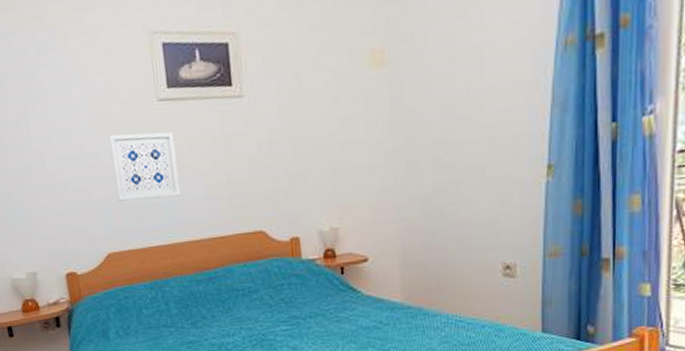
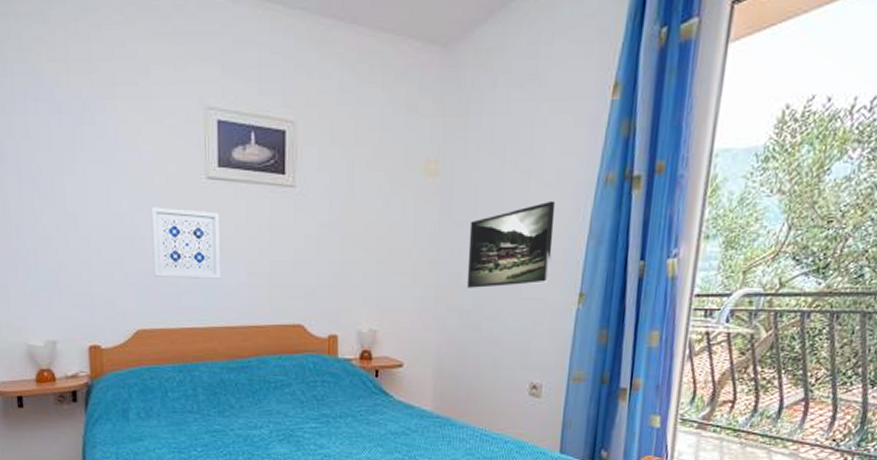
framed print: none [423,72,514,174] -> present [466,200,556,288]

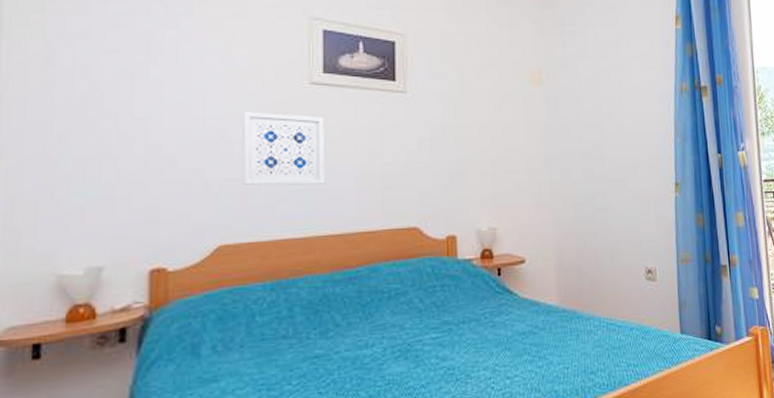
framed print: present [466,200,556,288] -> none [575,105,649,183]

